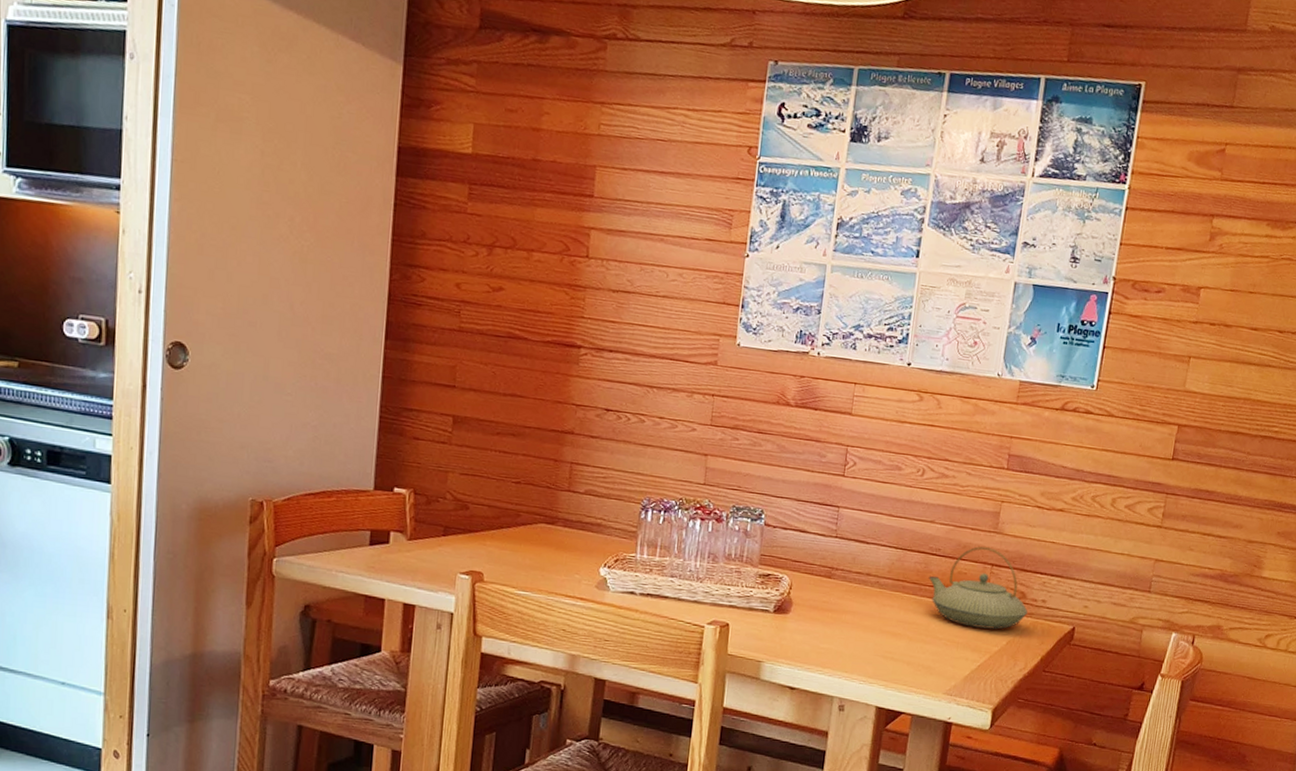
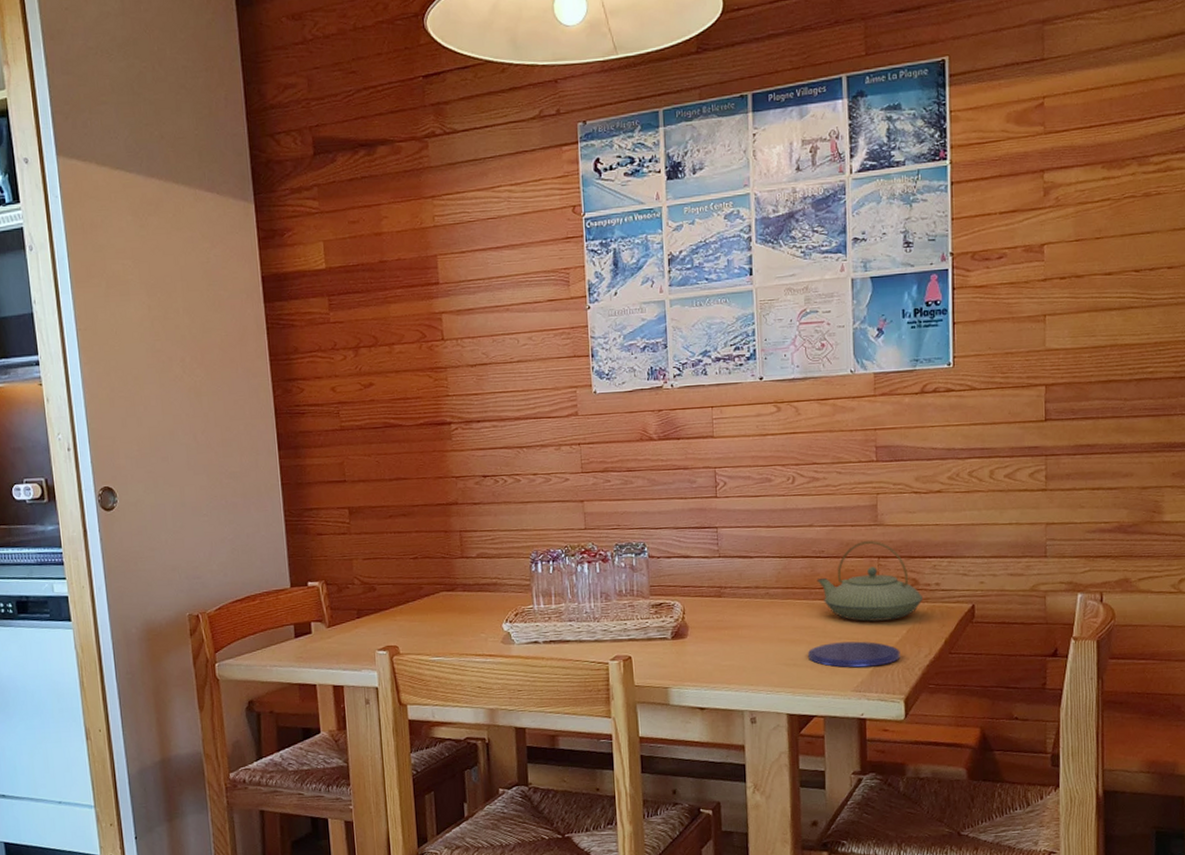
saucer: none [907,642,997,673] -> present [808,641,900,668]

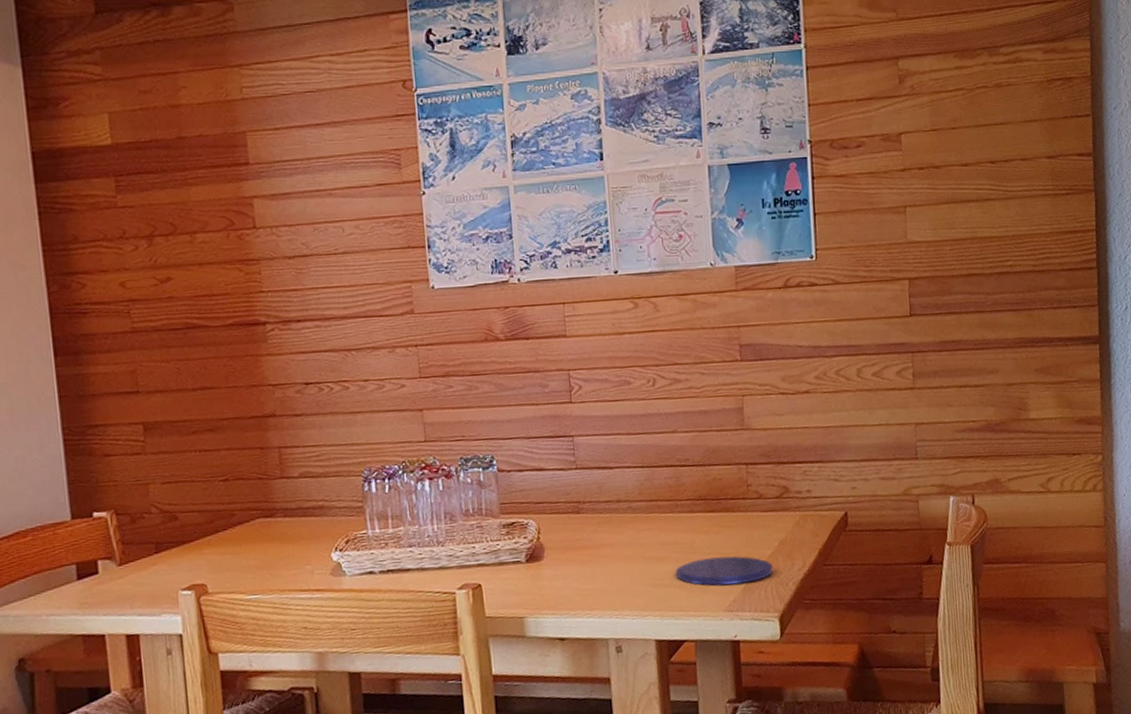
teapot: present [816,541,923,622] -> none [682,446,794,535]

